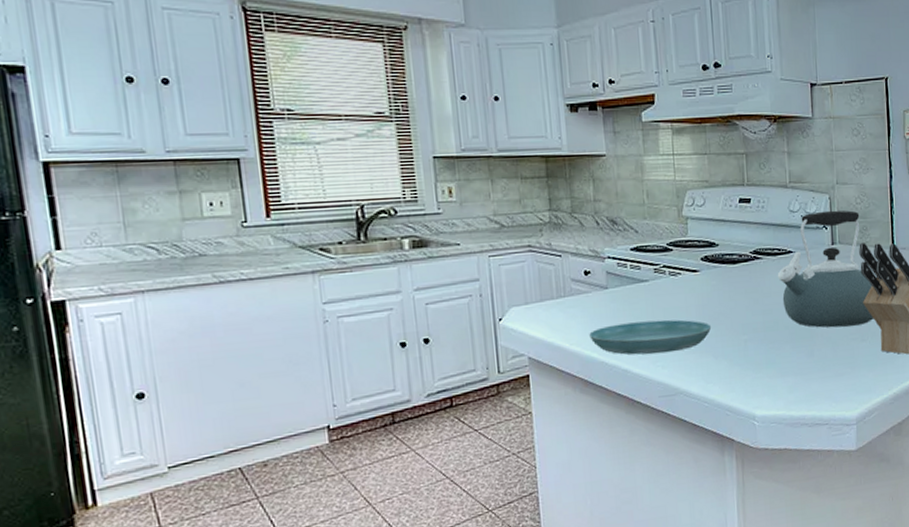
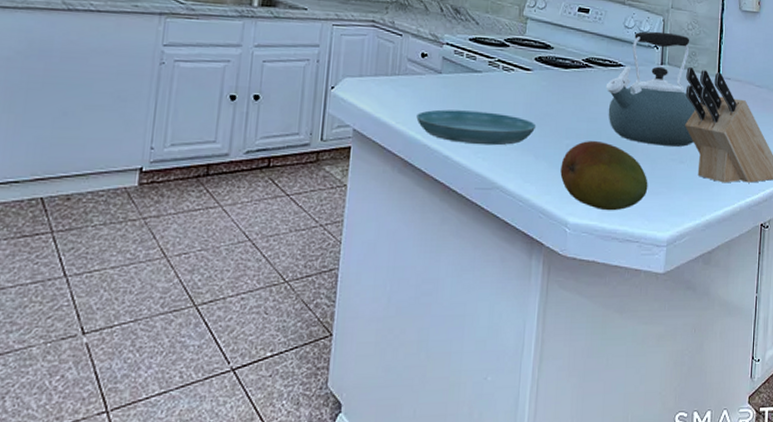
fruit: none [741,332,832,399] -> present [560,141,648,211]

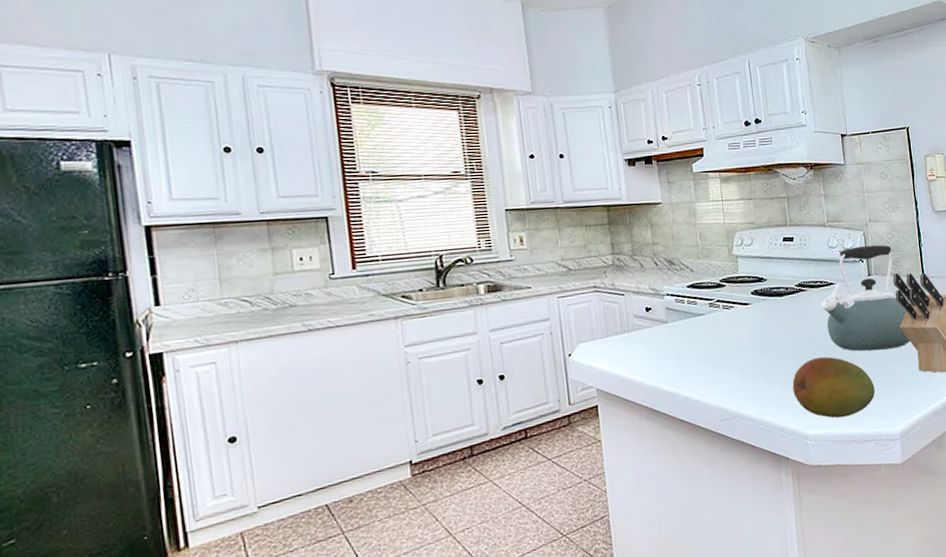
saucer: present [416,109,537,146] -> none [652,349,764,383]

